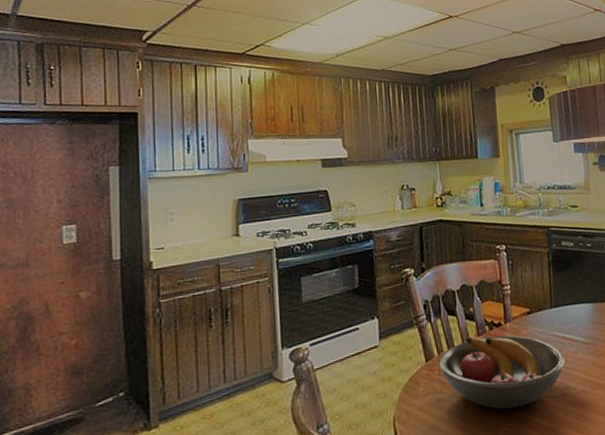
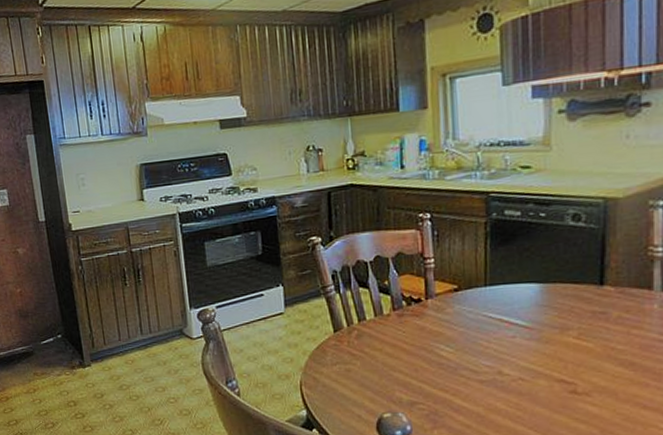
fruit bowl: present [439,335,566,410] -> none [348,310,500,387]

